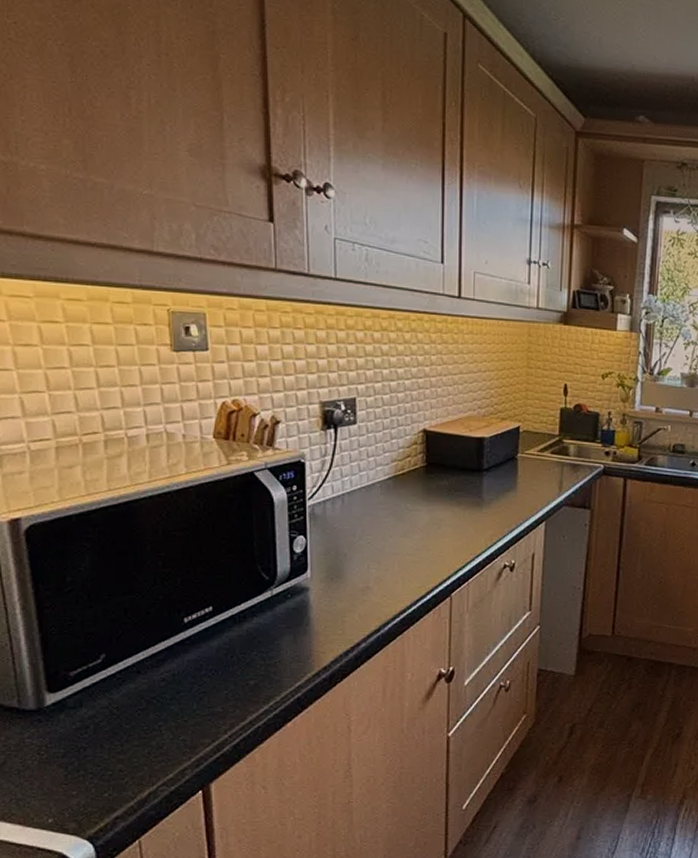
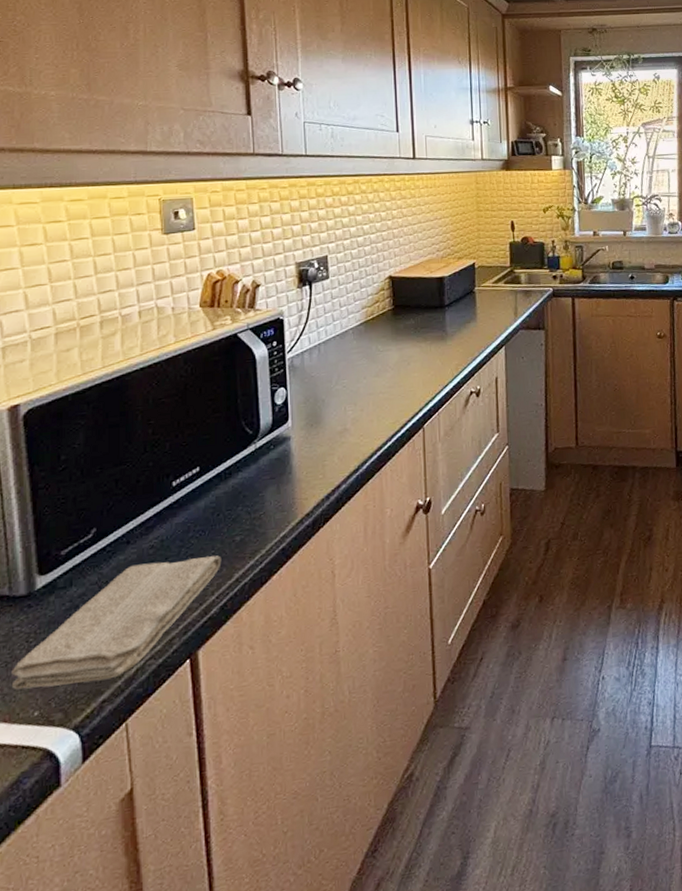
washcloth: none [24,695,235,799] -> present [11,555,222,690]

